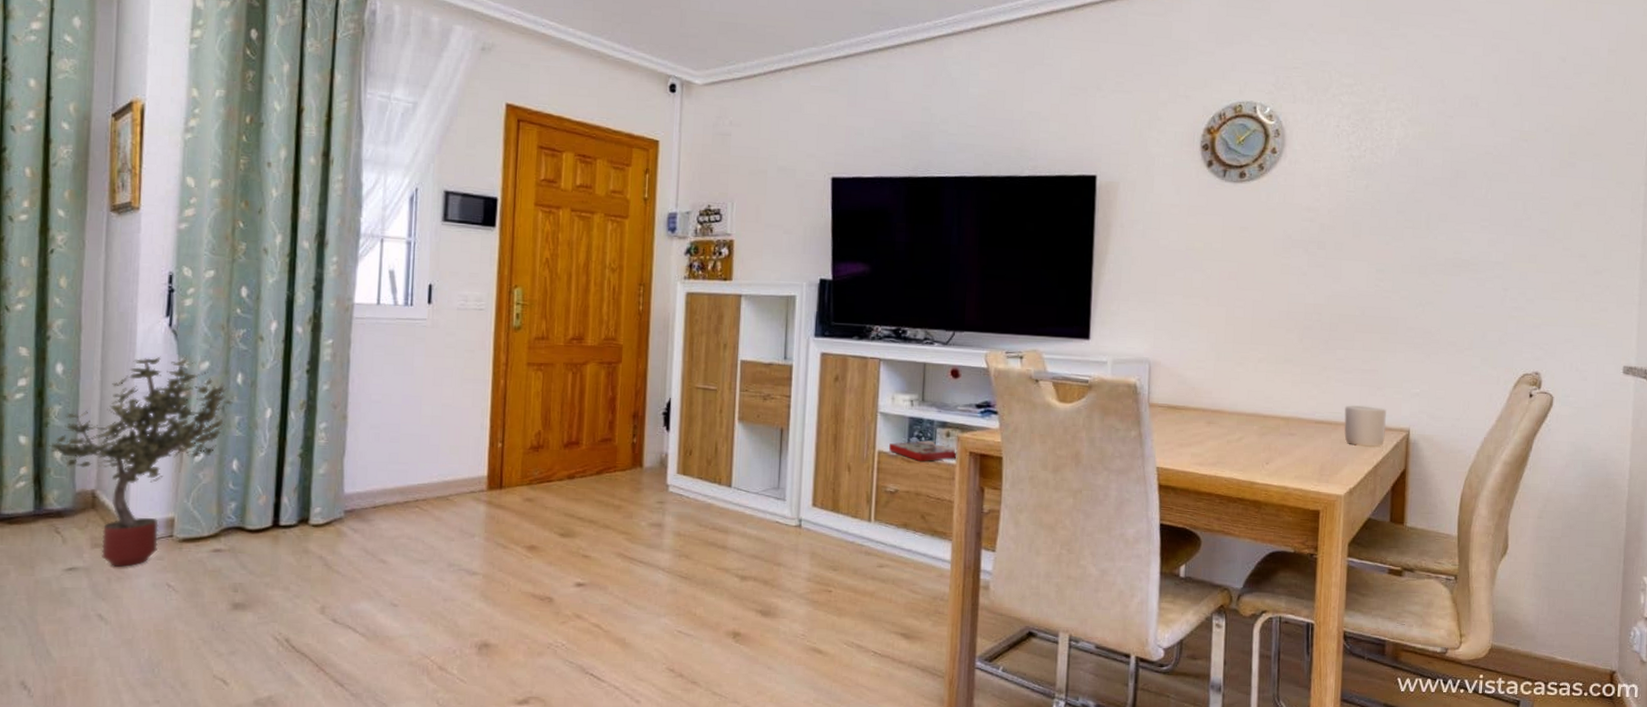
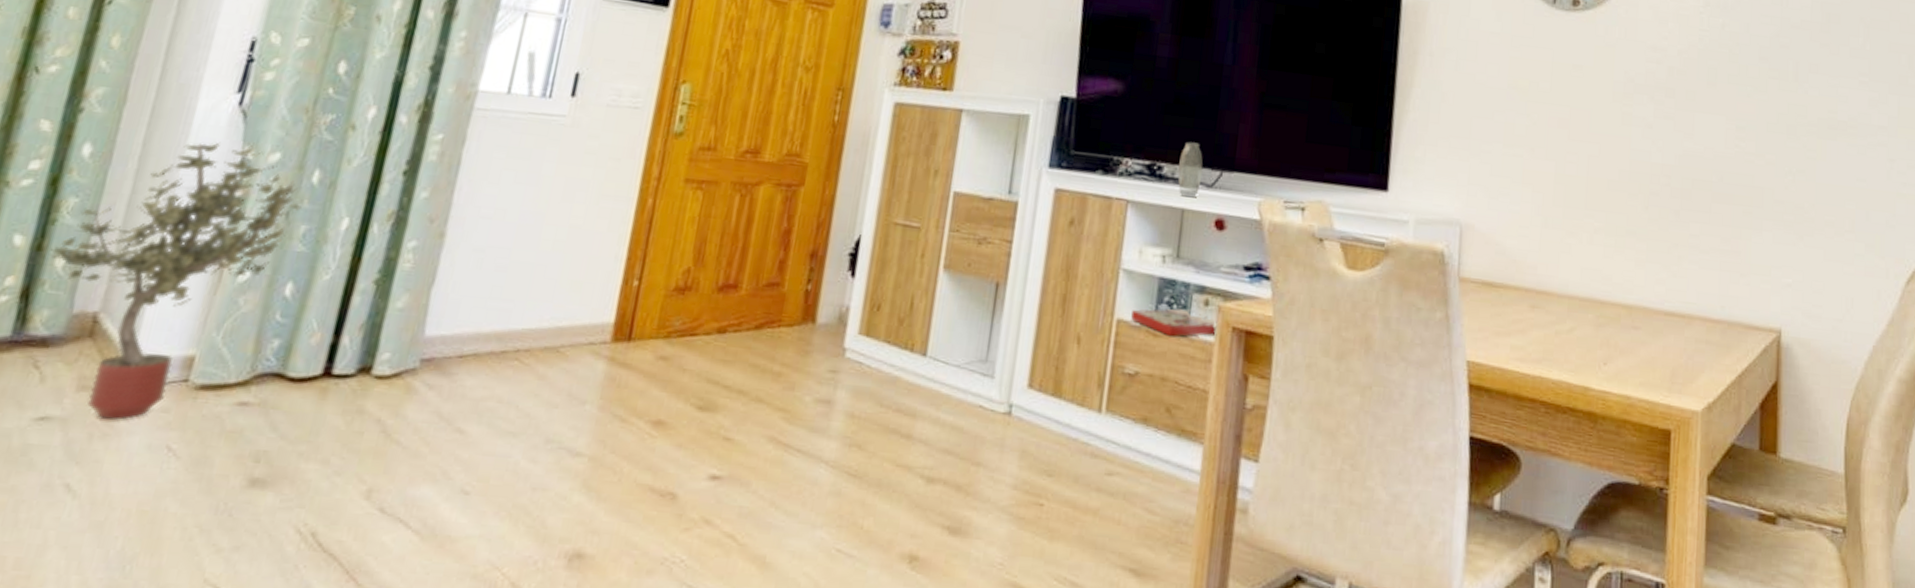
vase: none [919,309,939,354] -> present [1177,141,1204,198]
mug: present [1344,405,1387,447] -> none [1700,294,1752,350]

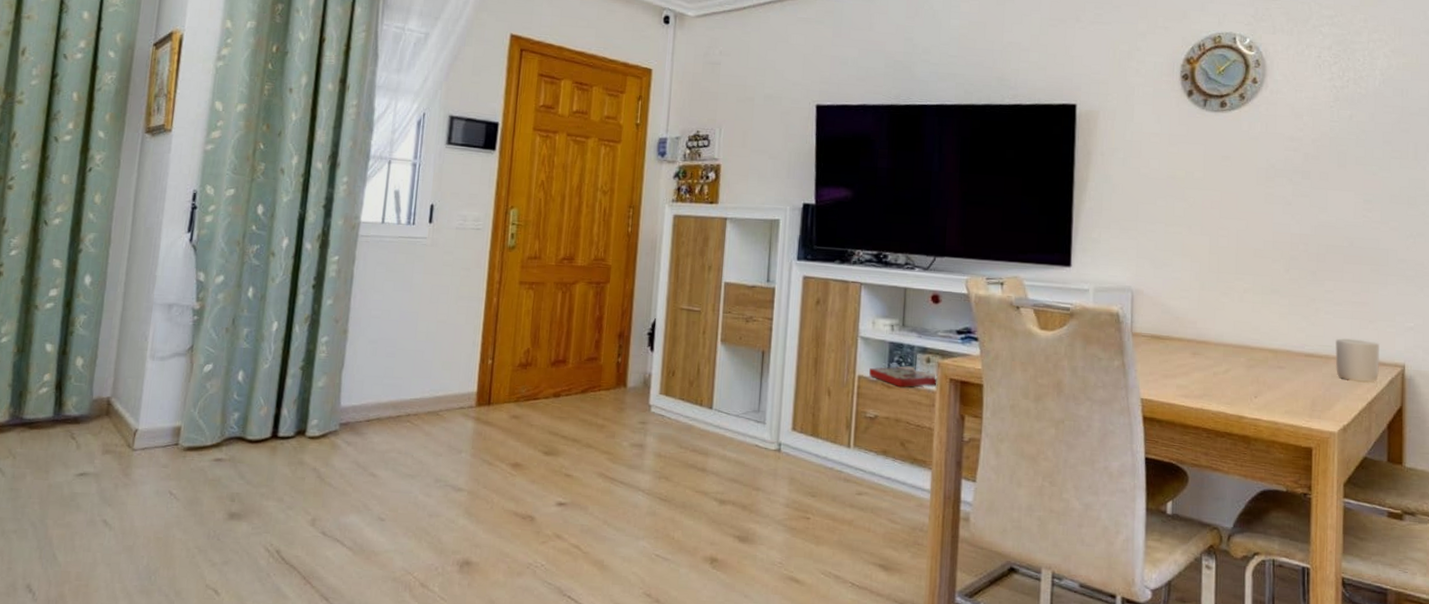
potted tree: present [49,142,302,419] -> none [72,269,243,474]
vase: present [1177,141,1204,198] -> none [900,234,920,279]
mug: none [1700,294,1752,350] -> present [1335,338,1380,382]

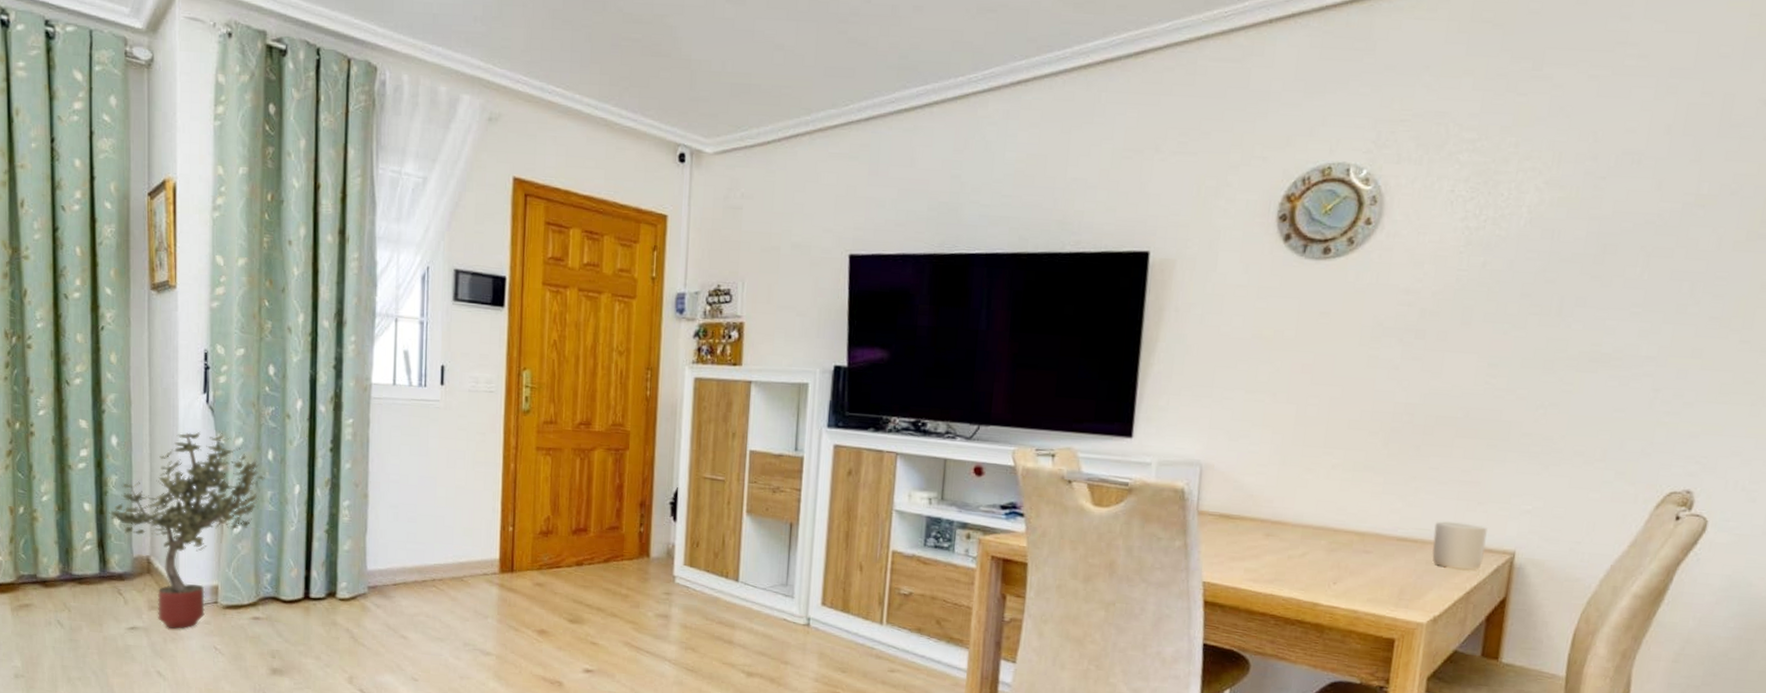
potted tree: none [72,269,243,474] -> present [109,431,265,629]
decorative box: present [869,366,938,388] -> none [904,541,978,565]

